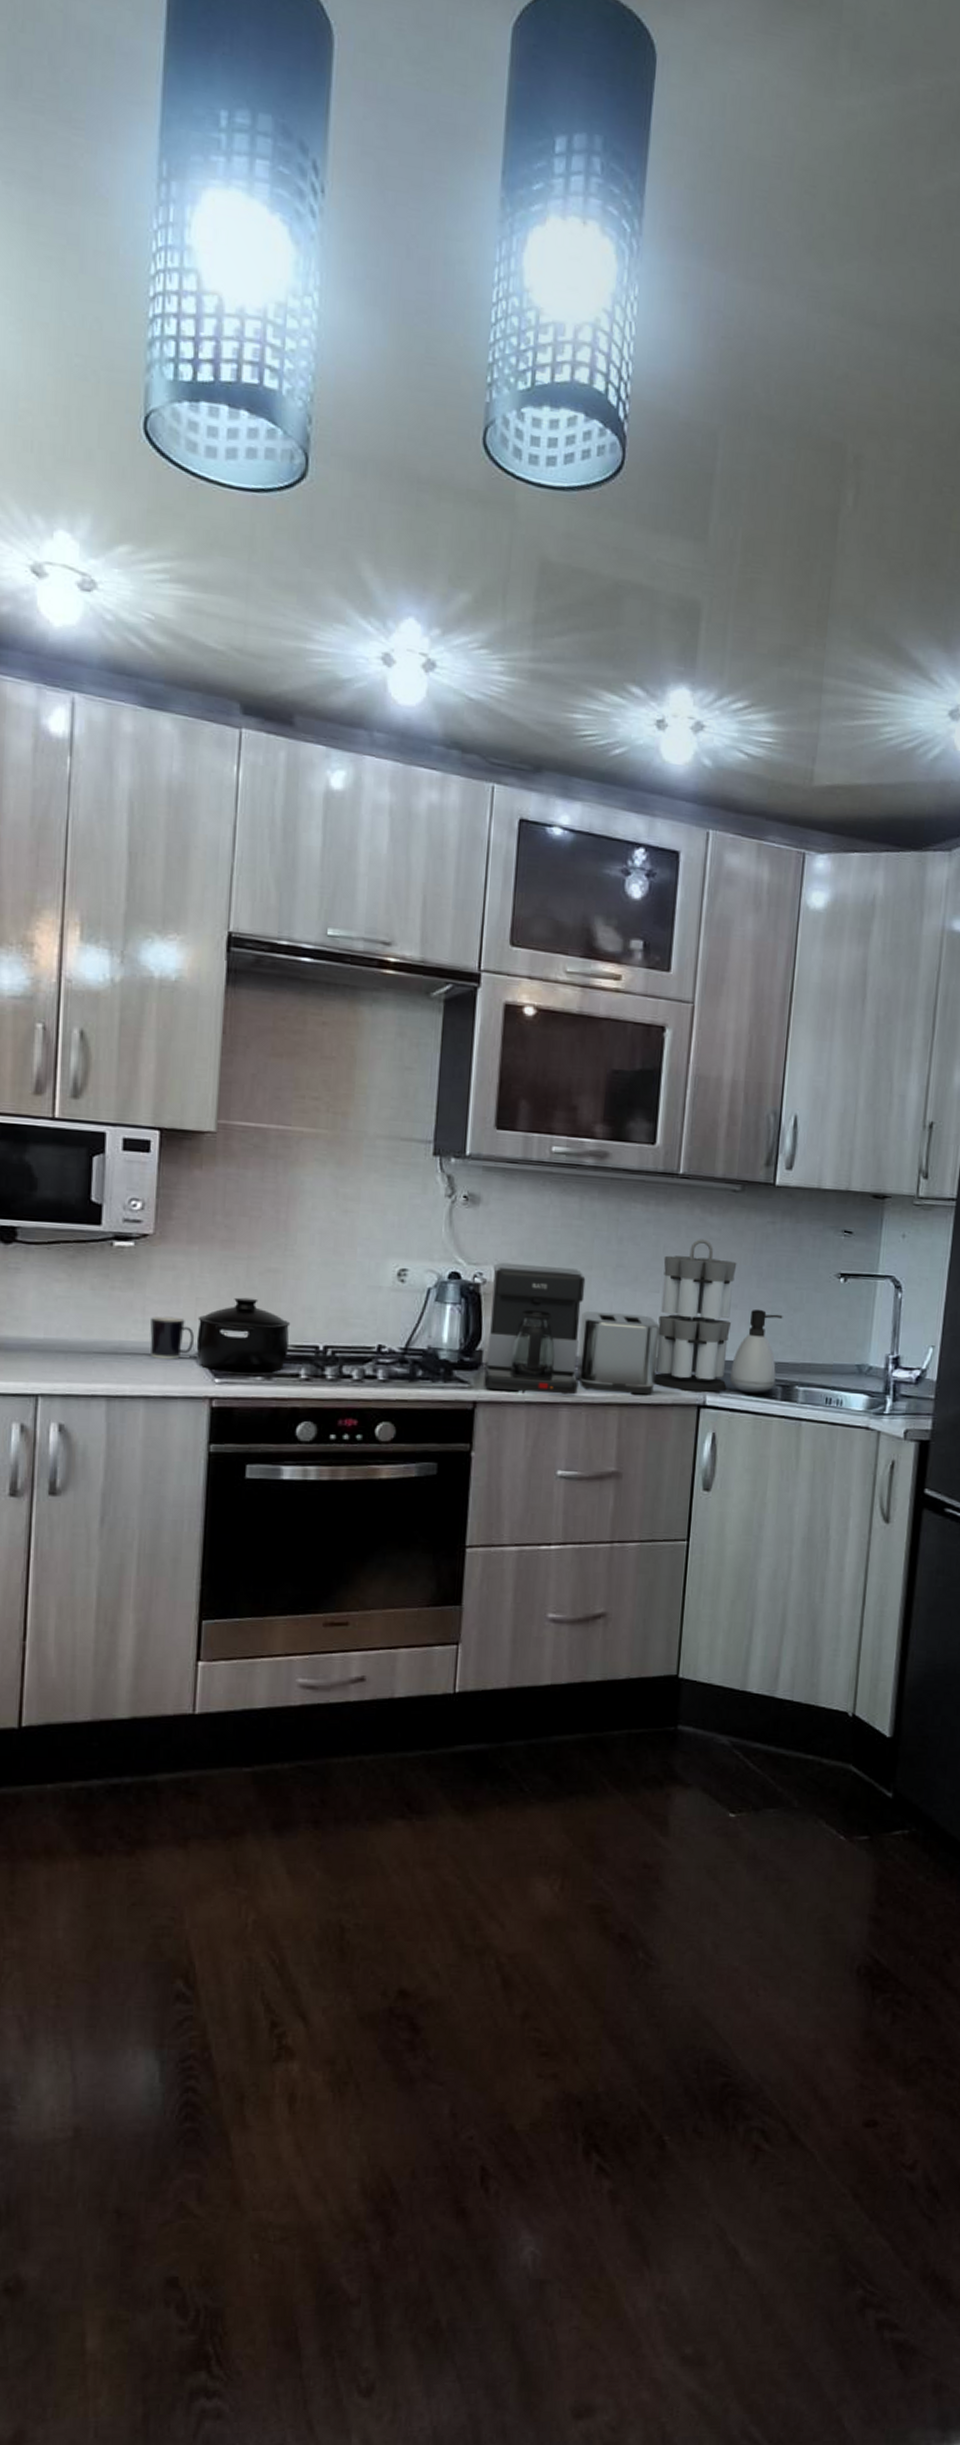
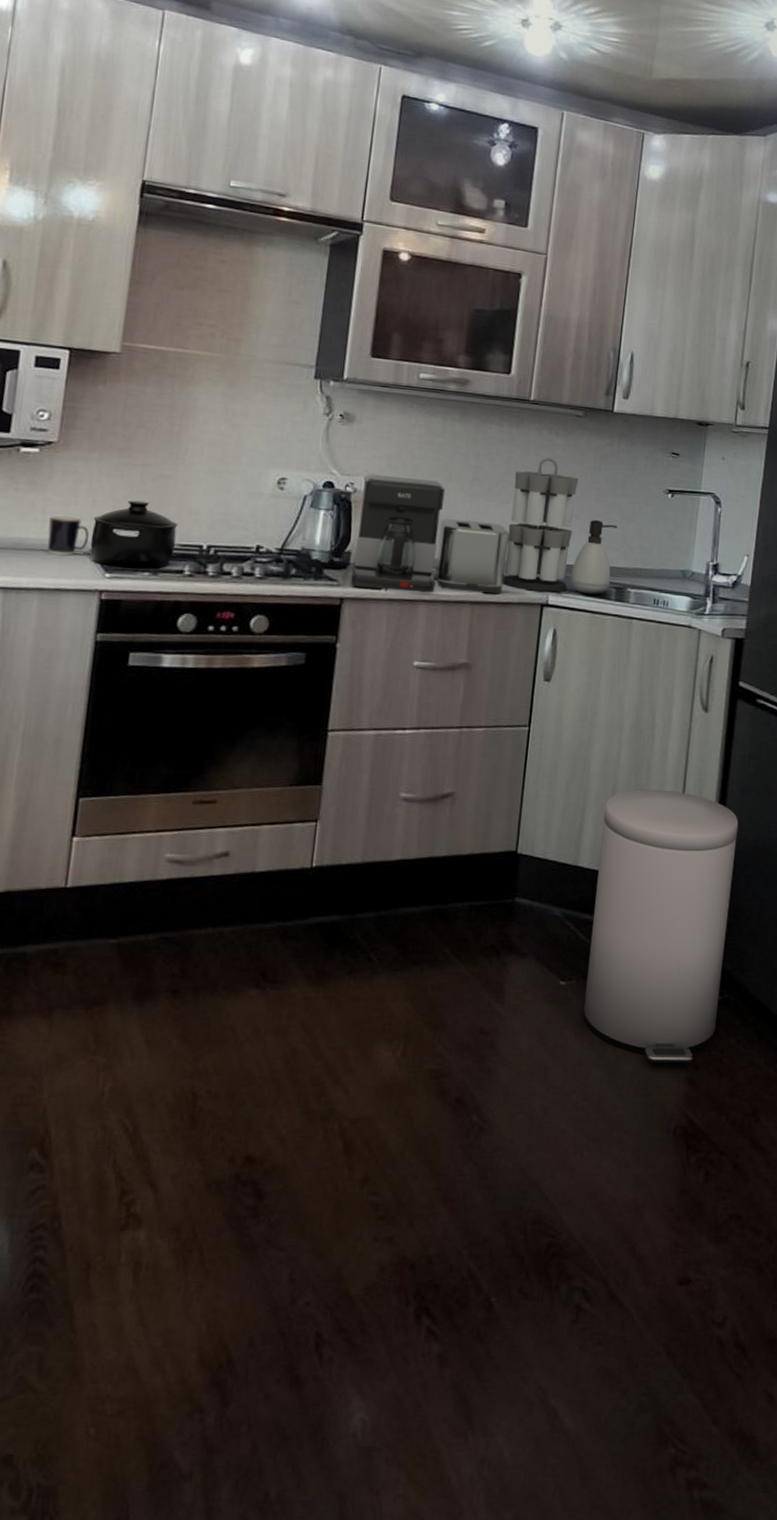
pedal bin: none [755,1608,926,1901] -> present [583,789,739,1064]

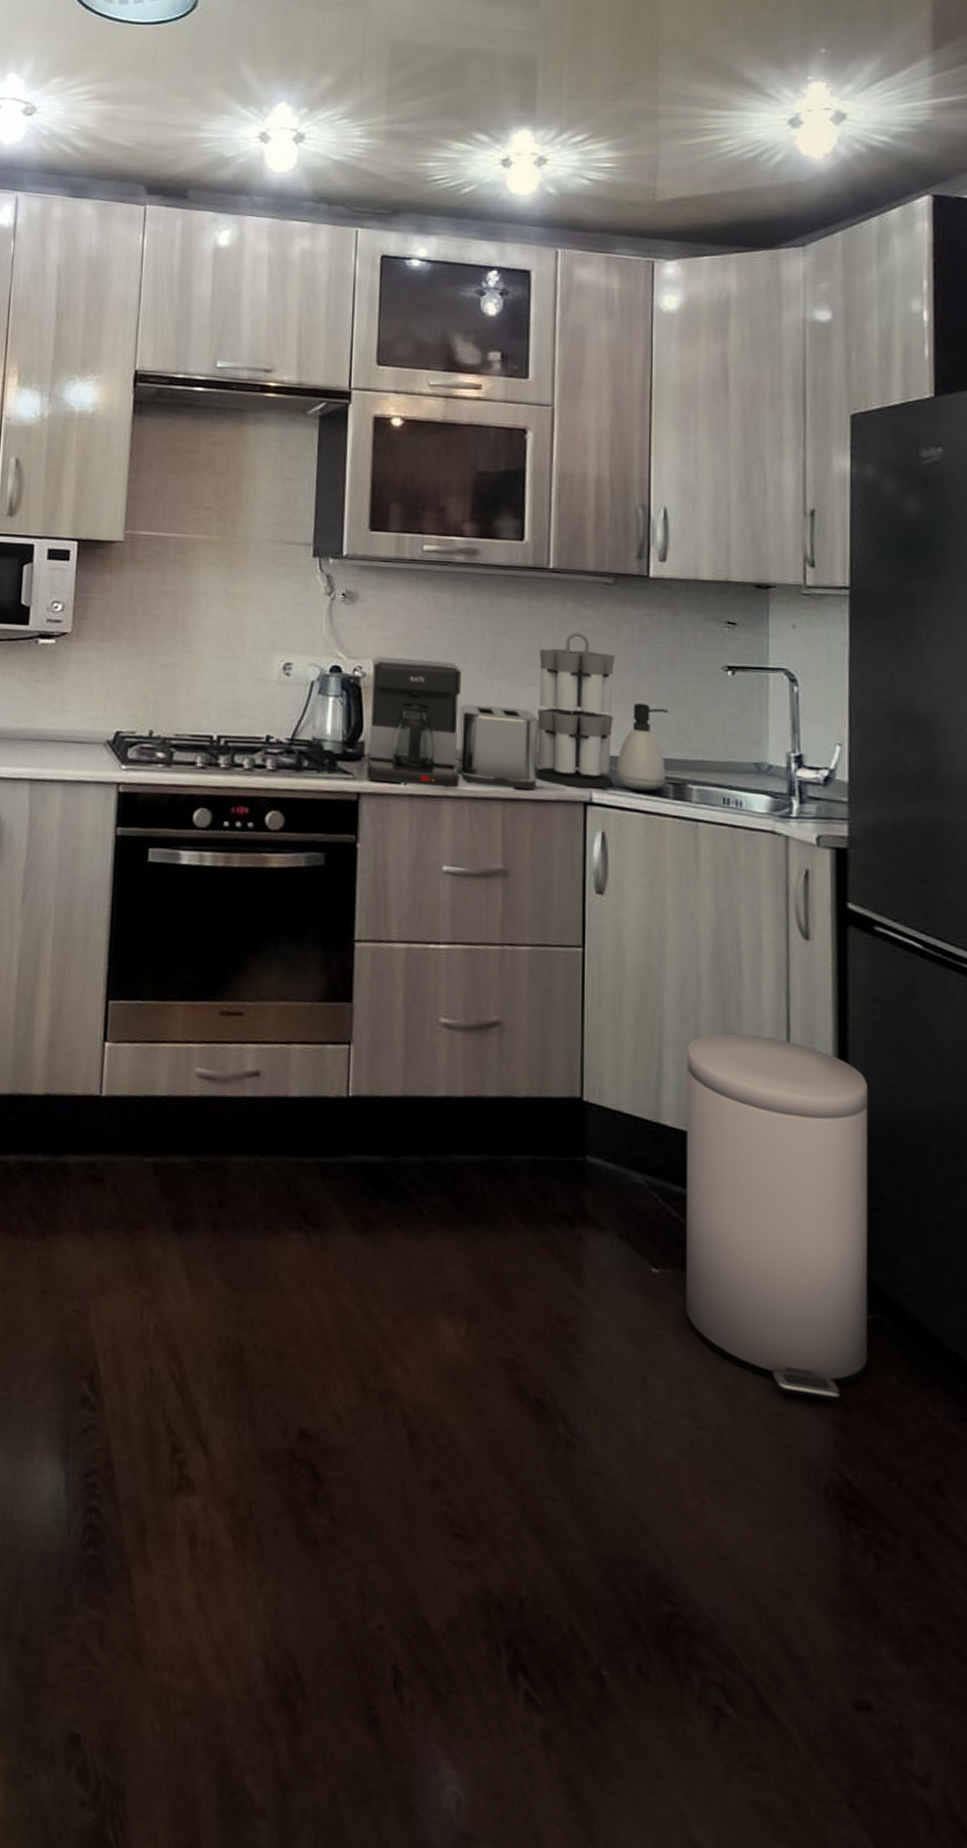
mug: present [47,515,90,556] -> none [66,706,105,747]
saucepan: present [90,500,178,569] -> none [106,689,188,761]

